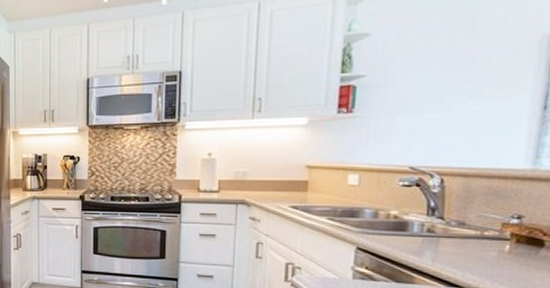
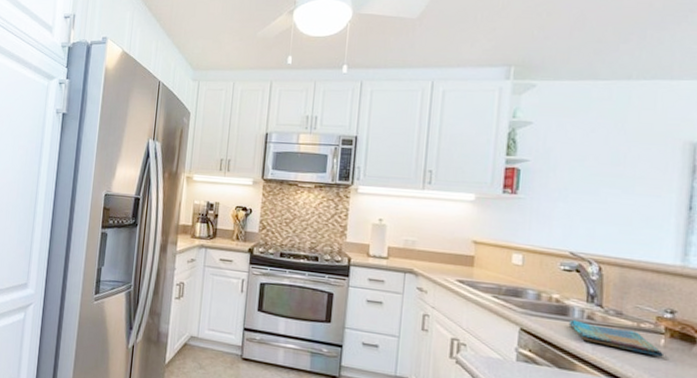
dish towel: none [407,234,508,263] -> present [568,319,663,357]

